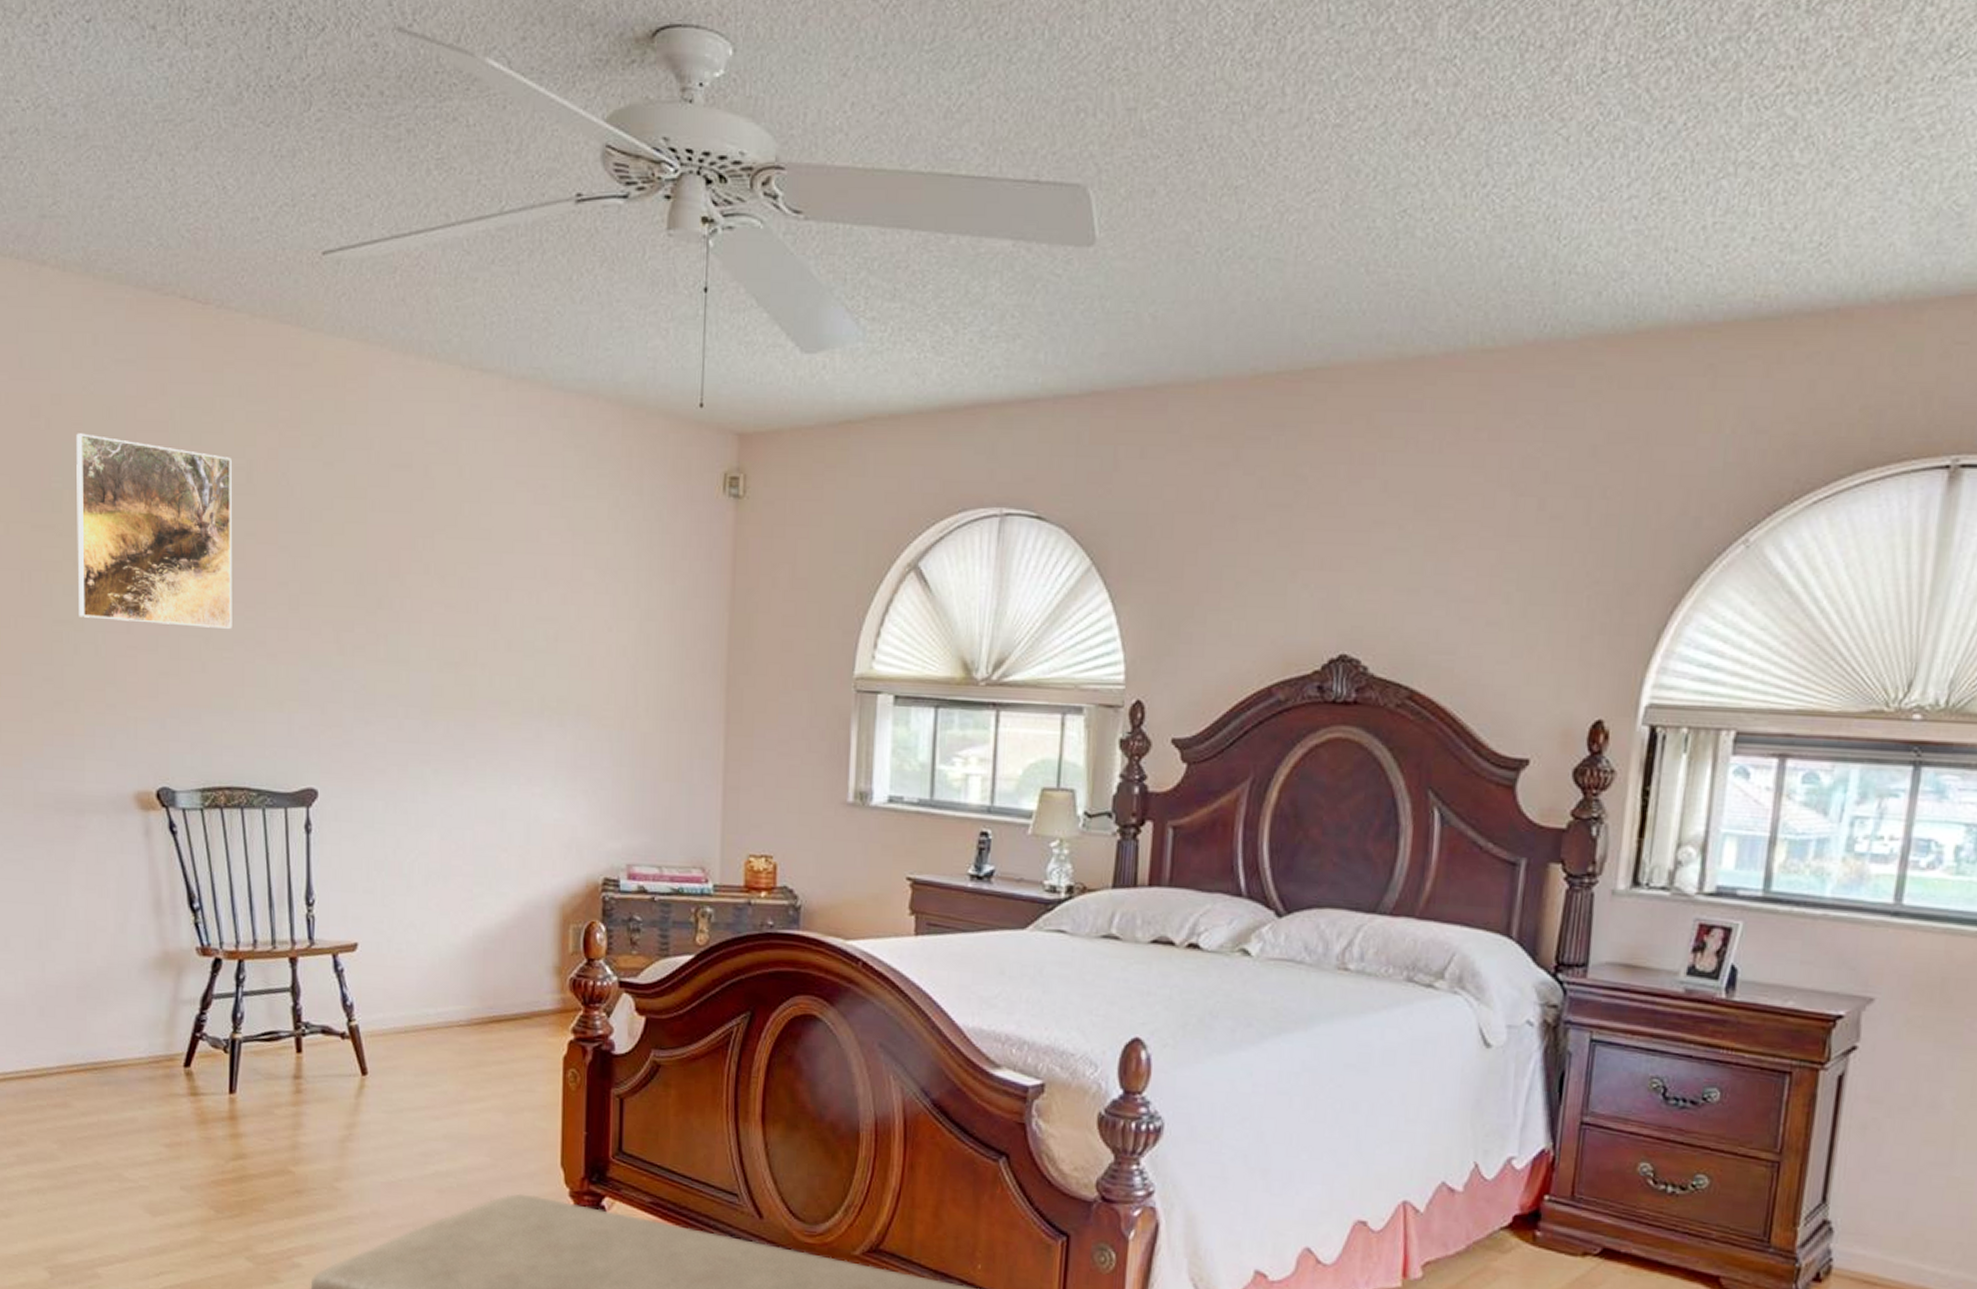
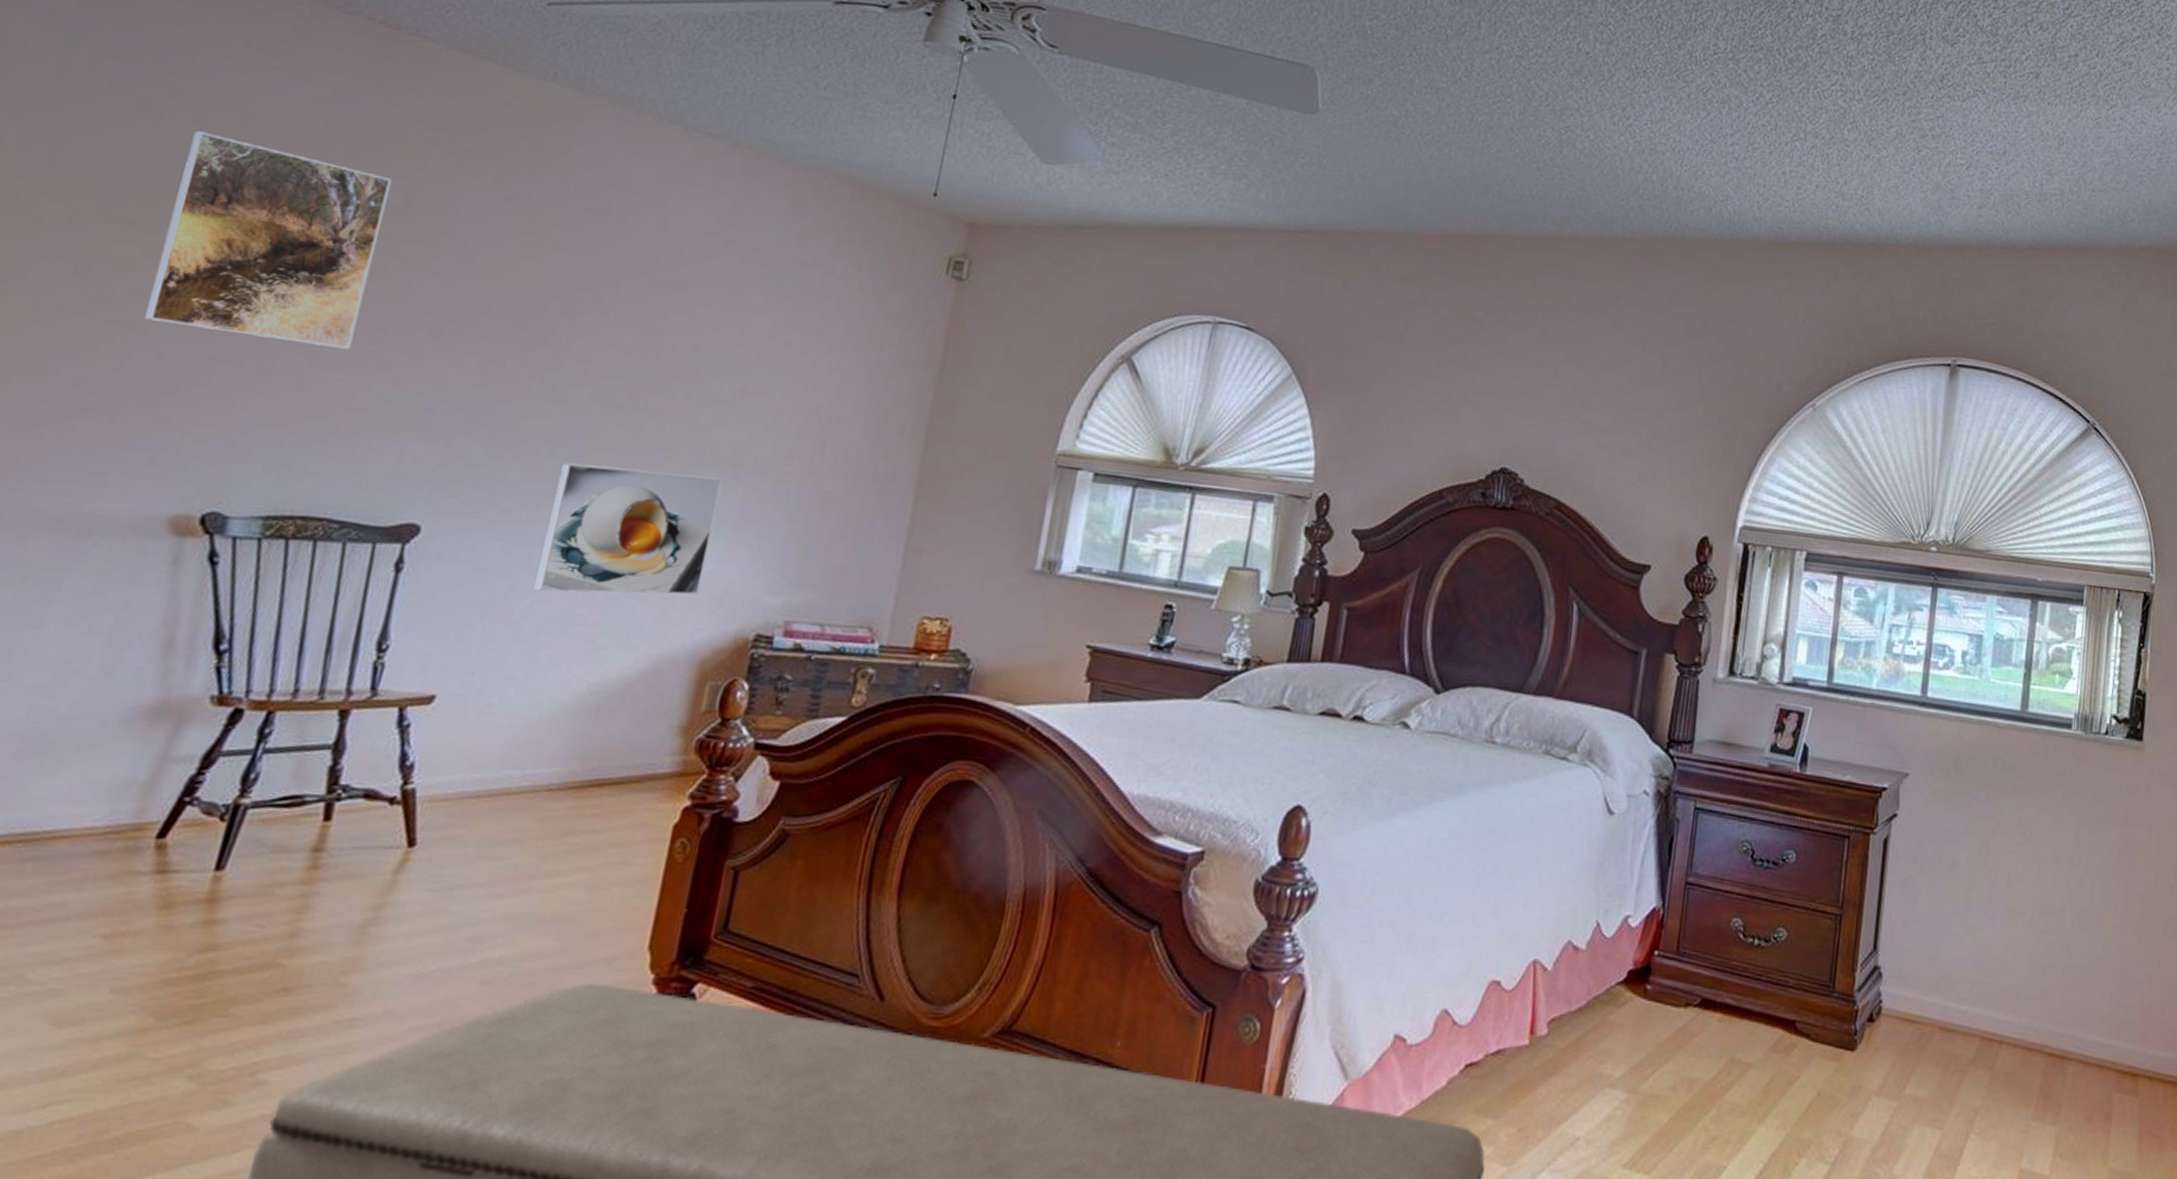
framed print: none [415,721,553,846] -> present [534,462,723,595]

